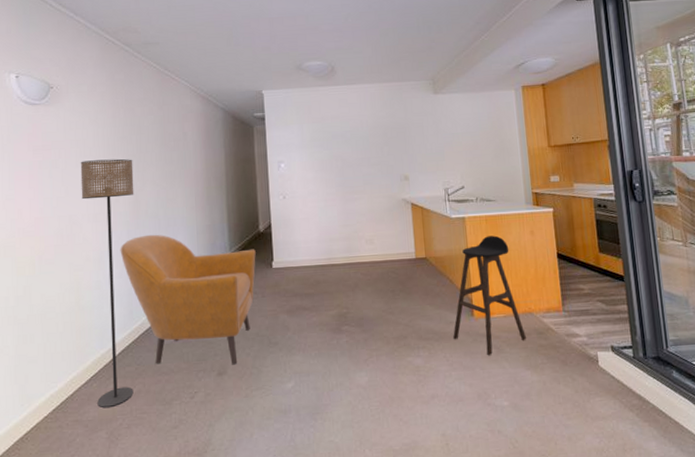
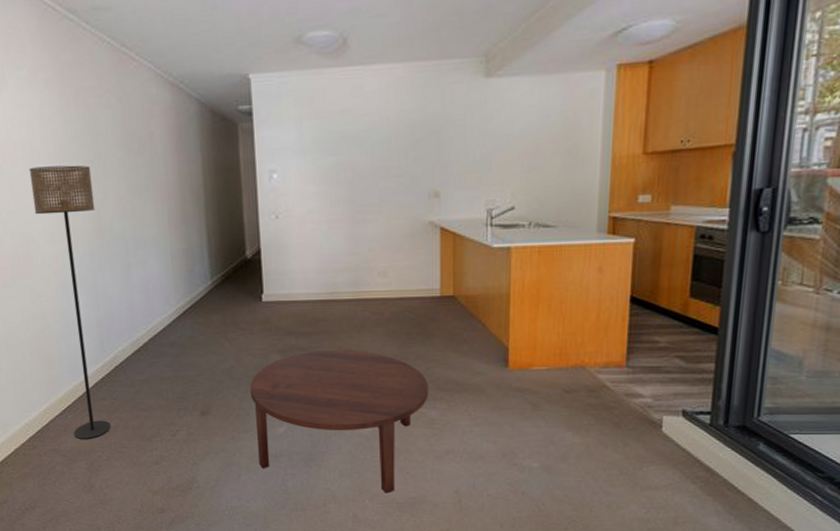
armchair: present [120,234,256,365] -> none [84,257,242,405]
coffee table: none [262,307,413,442] -> present [250,350,429,493]
bar stool: present [453,235,527,355] -> none [479,271,574,411]

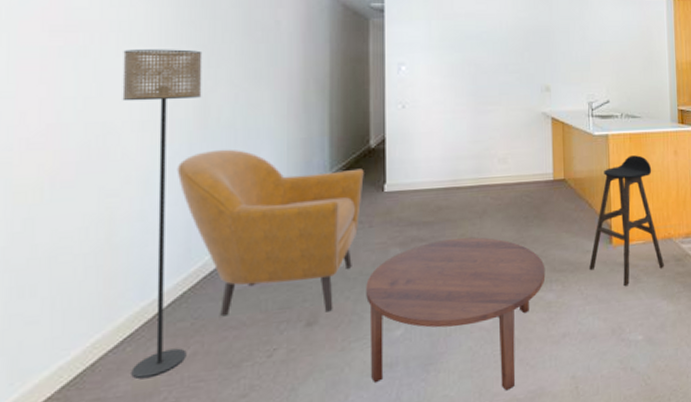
armchair: none [84,257,242,405] -> present [177,149,364,317]
bar stool: none [479,271,574,411] -> present [589,155,665,286]

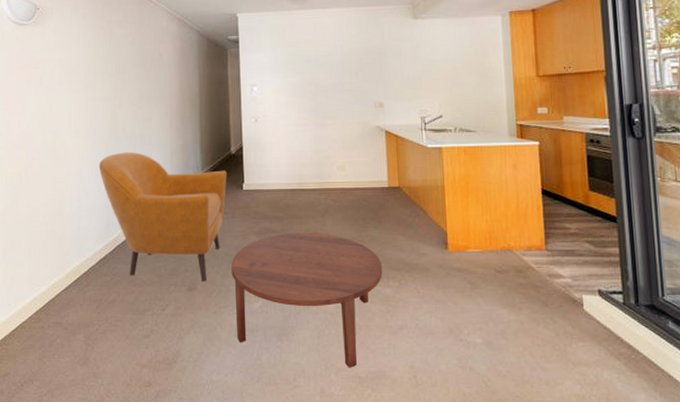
floor lamp: present [122,49,203,379] -> none [63,78,113,314]
bar stool: present [589,155,665,286] -> none [425,168,505,290]

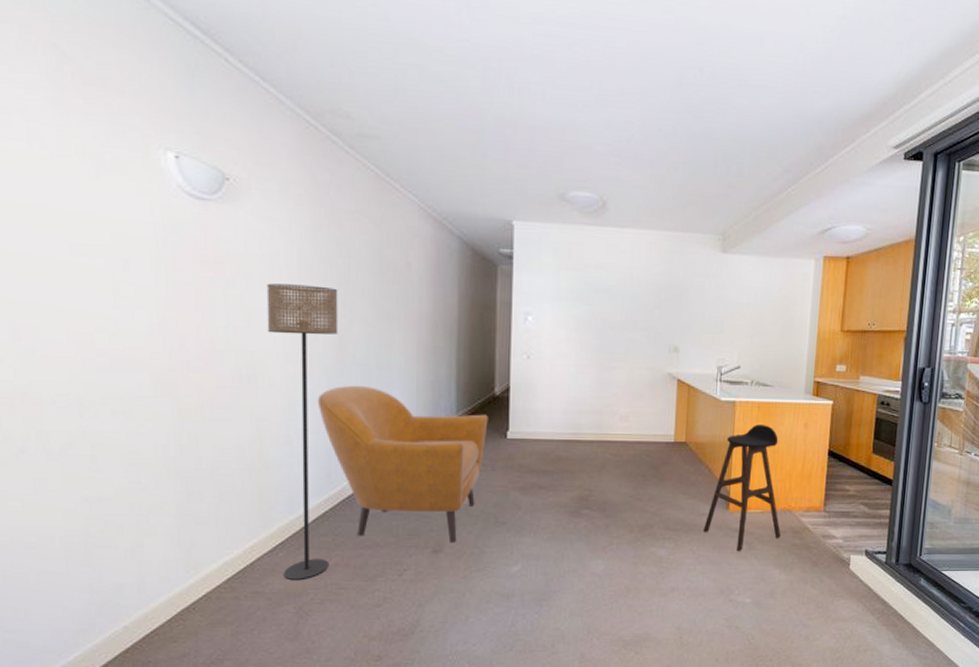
floor lamp: none [63,78,113,314] -> present [266,283,338,581]
coffee table: present [231,233,383,368] -> none [487,489,659,632]
bar stool: none [425,168,505,290] -> present [703,425,782,551]

